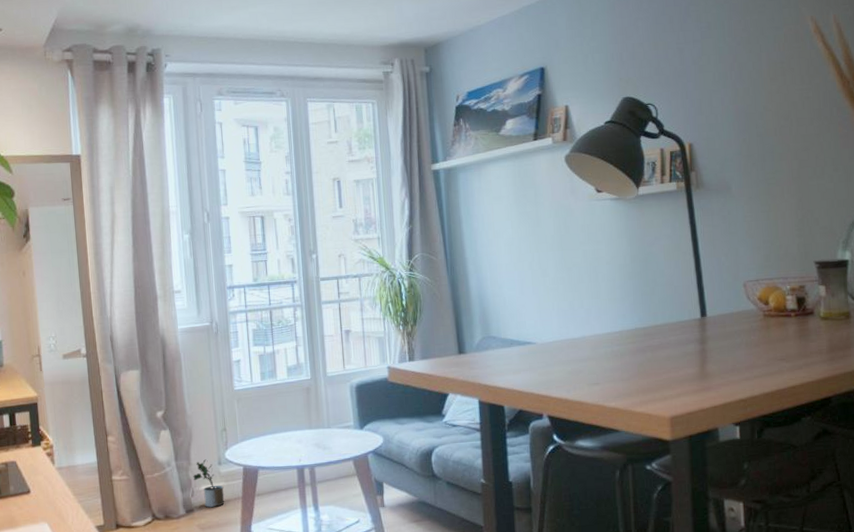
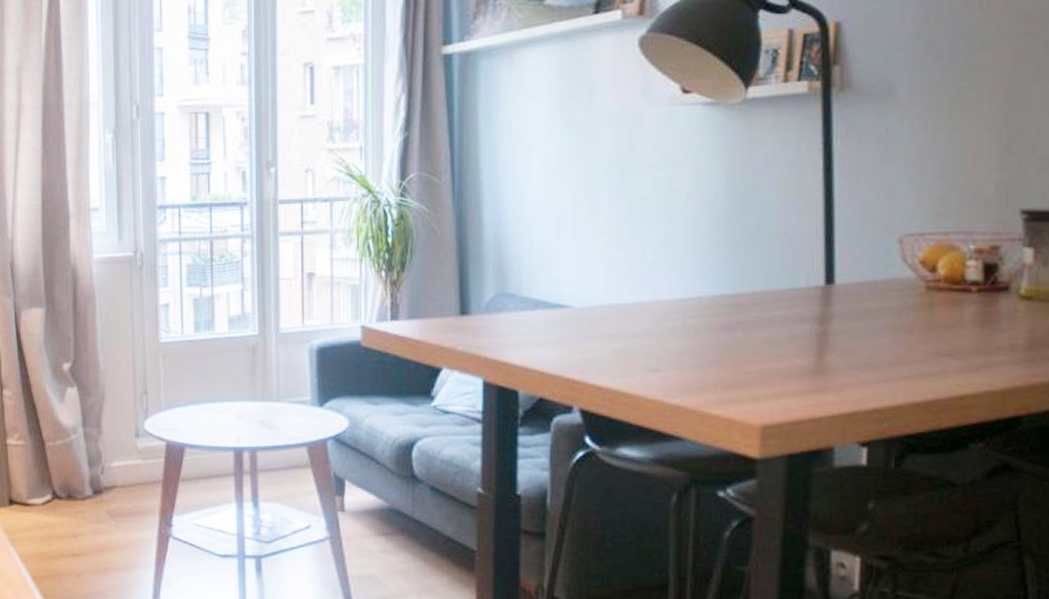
potted plant: present [193,459,225,508] -> none [103,428,141,490]

